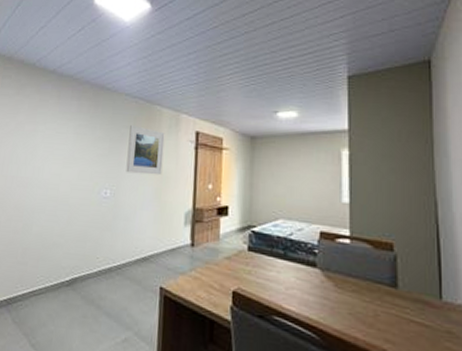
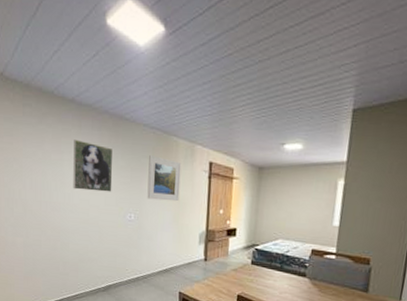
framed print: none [44,110,91,165] -> present [73,139,113,192]

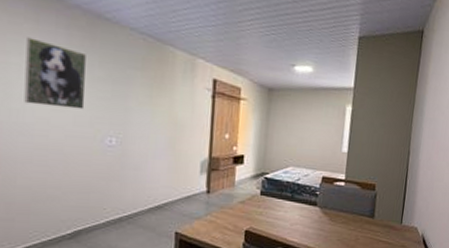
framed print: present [147,155,182,202] -> none [134,66,179,124]

